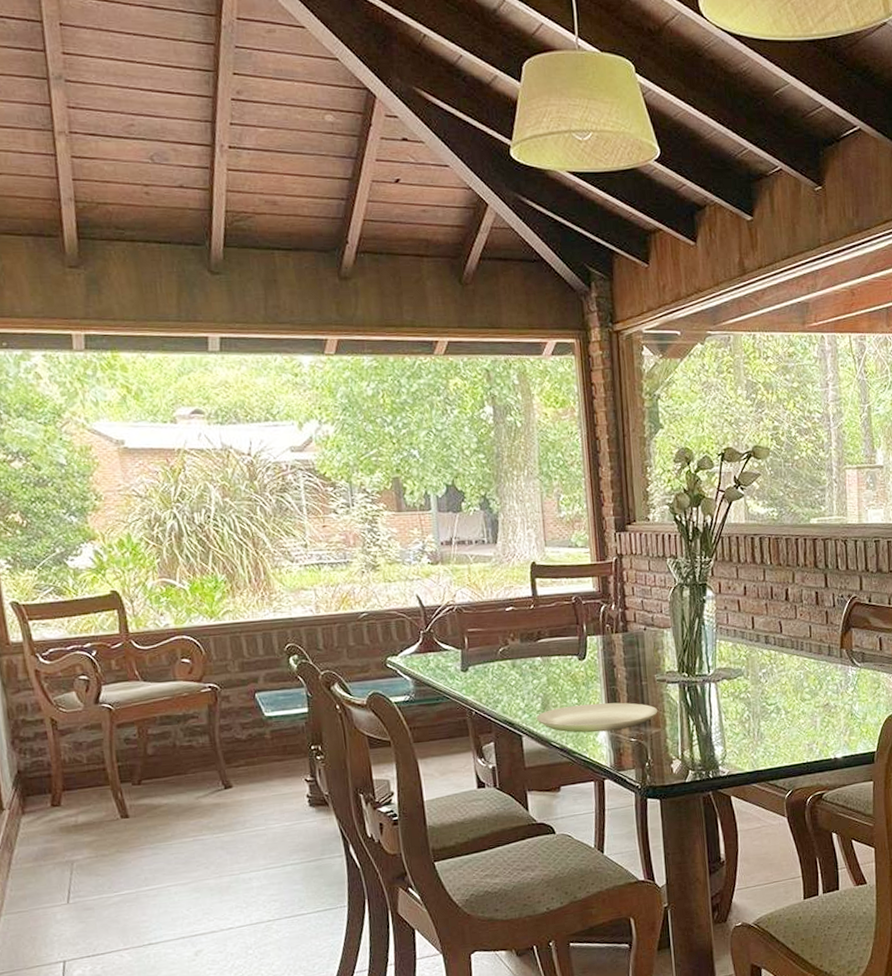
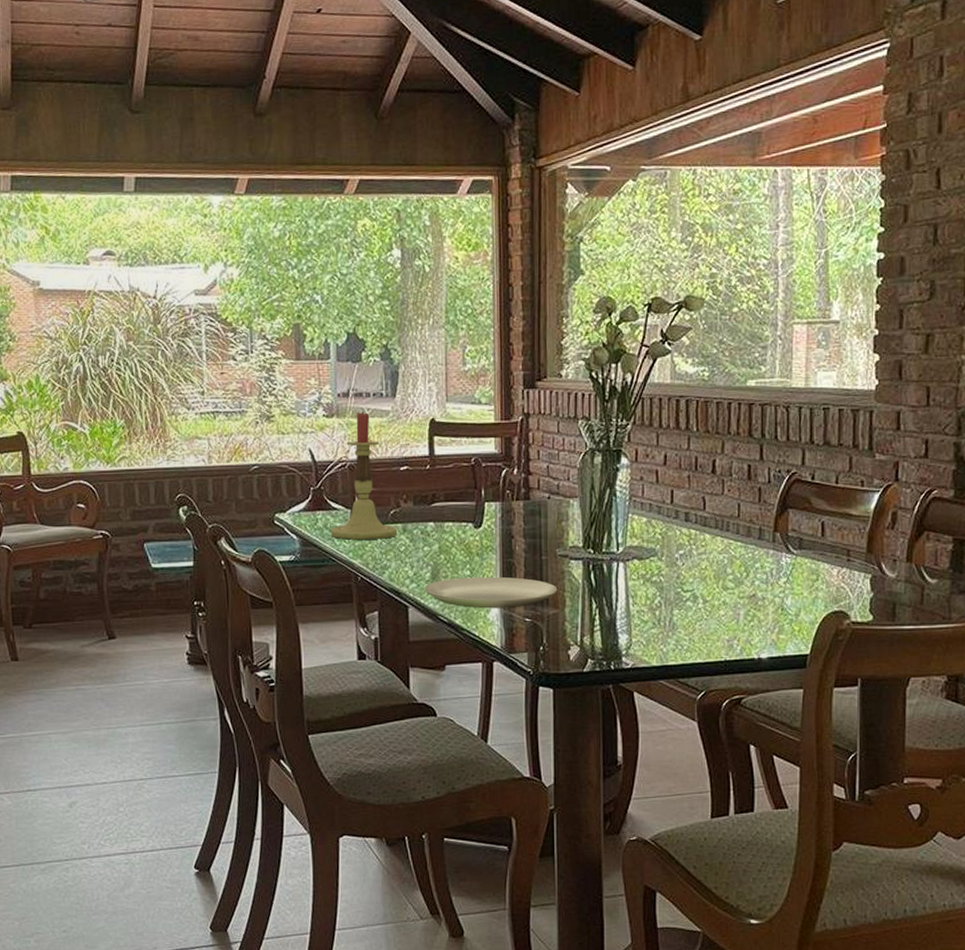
candlestick: none [443,558,508,678] -> present [331,411,398,540]

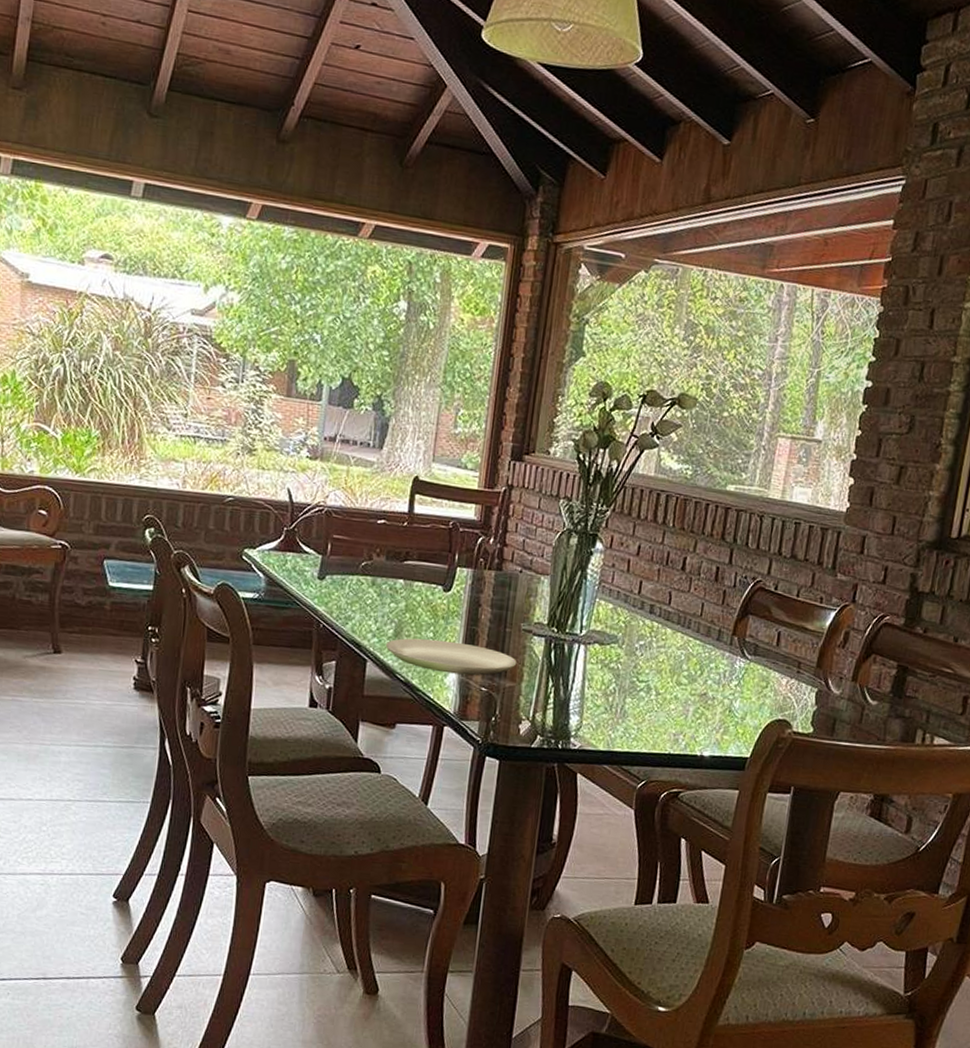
candlestick: present [331,411,398,540] -> none [299,458,367,590]

